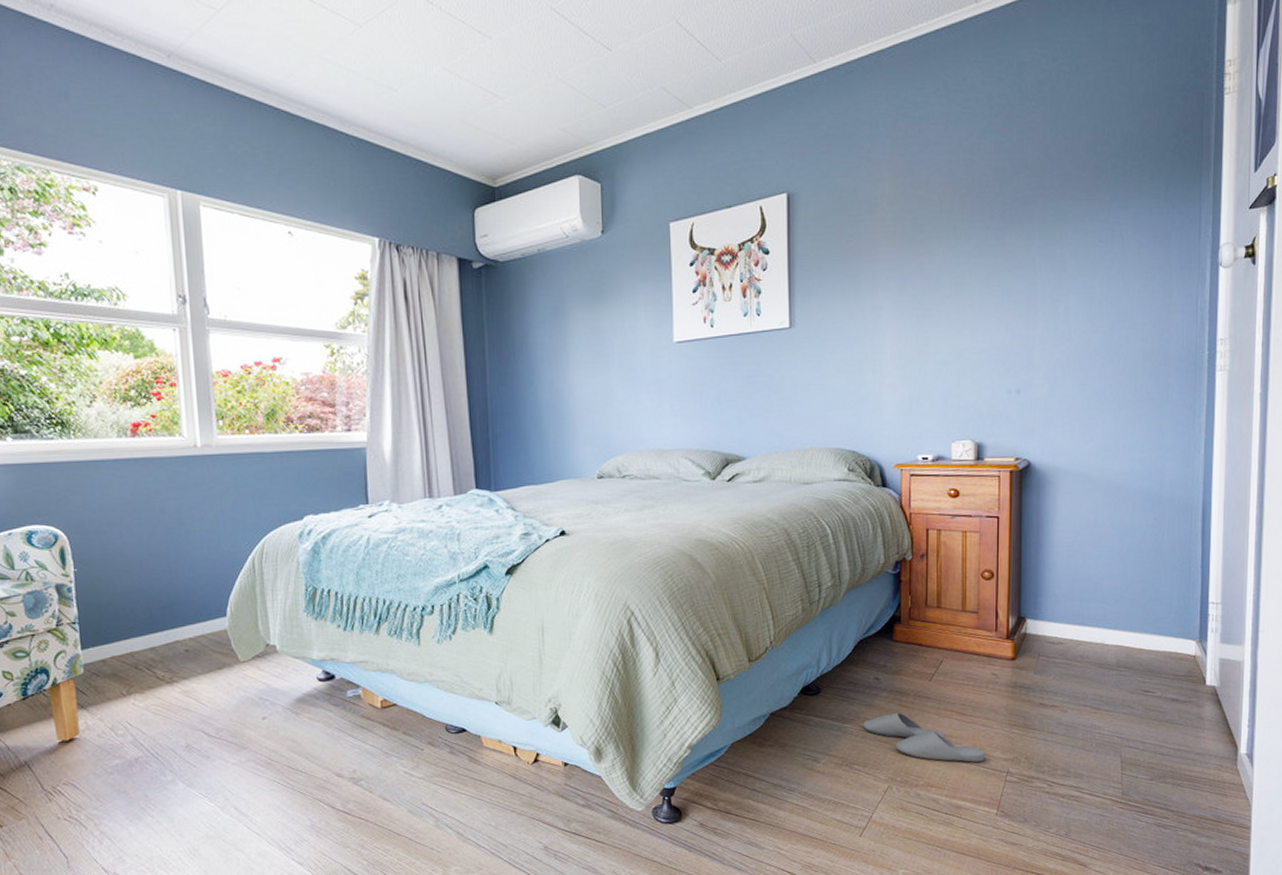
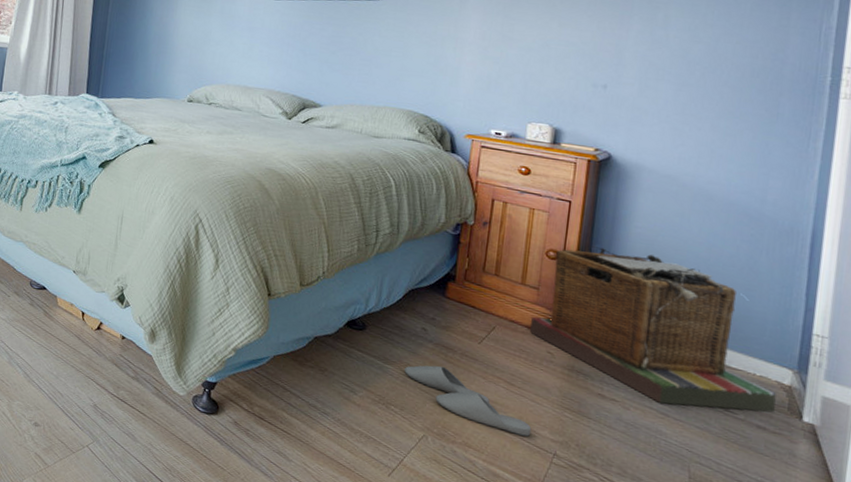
clothes hamper: none [975,556,1184,699] -> present [530,246,776,413]

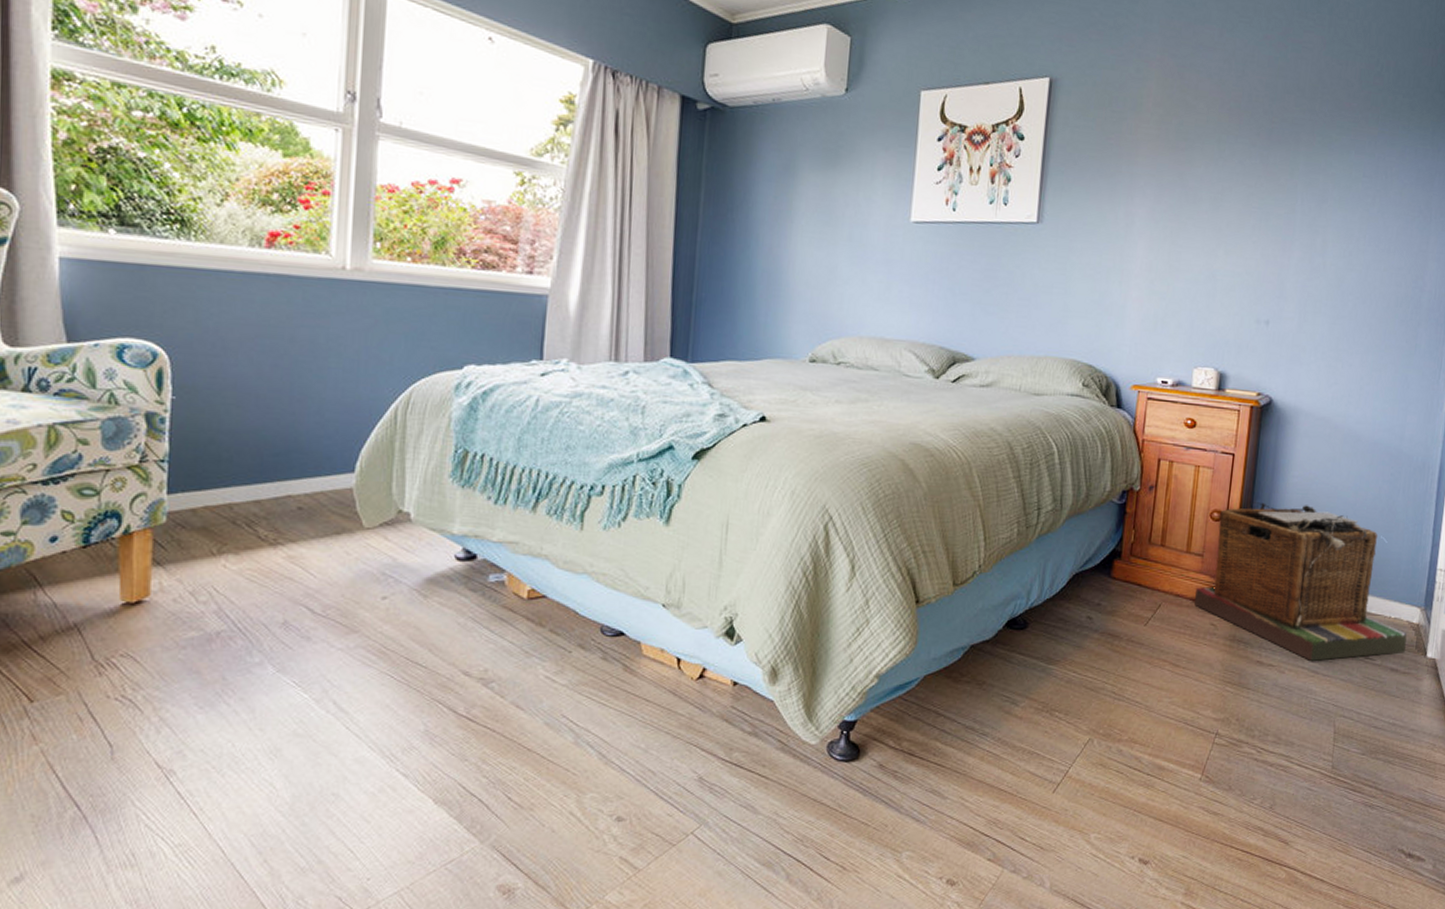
slippers: present [404,365,532,437] -> none [1069,657,1196,720]

